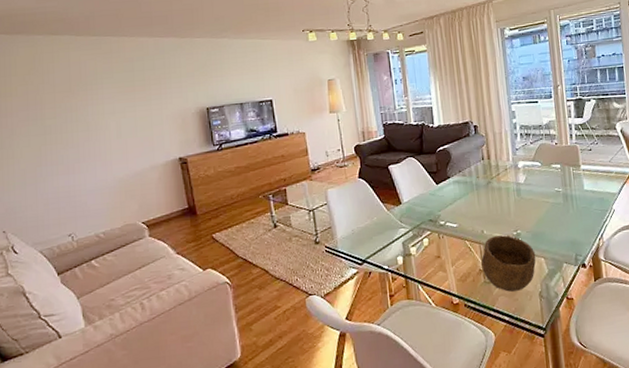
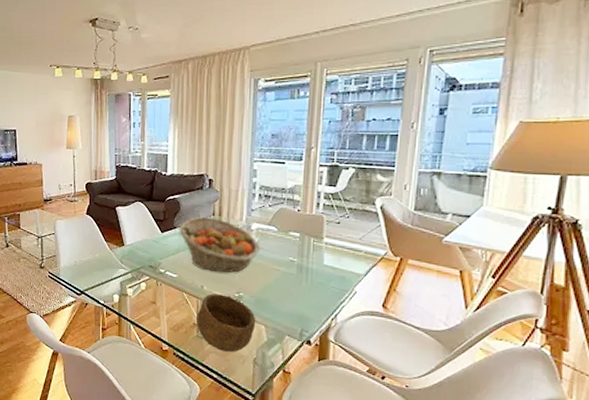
fruit basket: none [452,162,529,215] -> present [179,216,260,274]

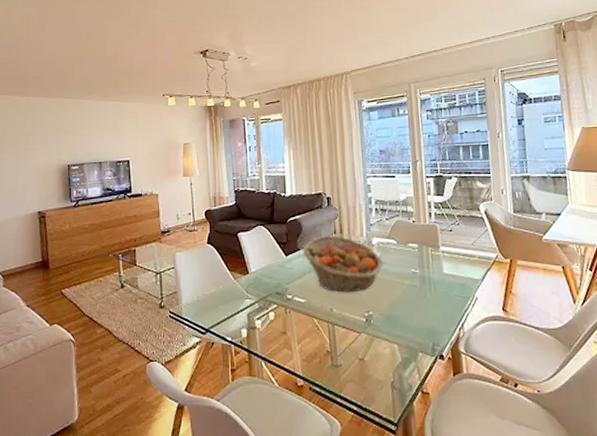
bowl: present [196,294,256,352] -> none [329,315,389,378]

